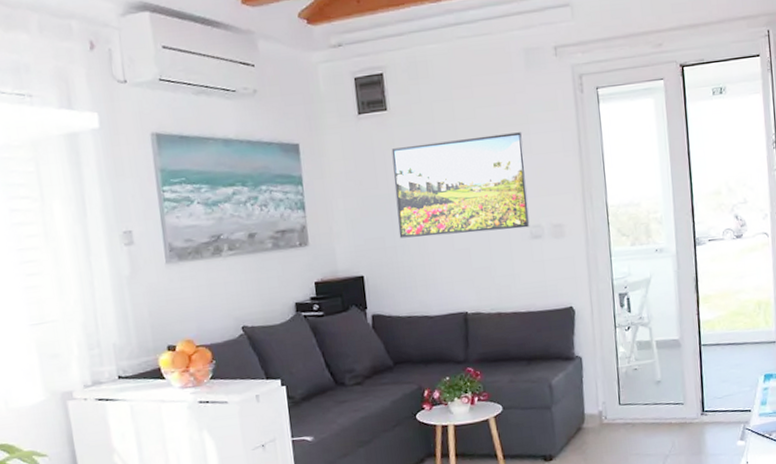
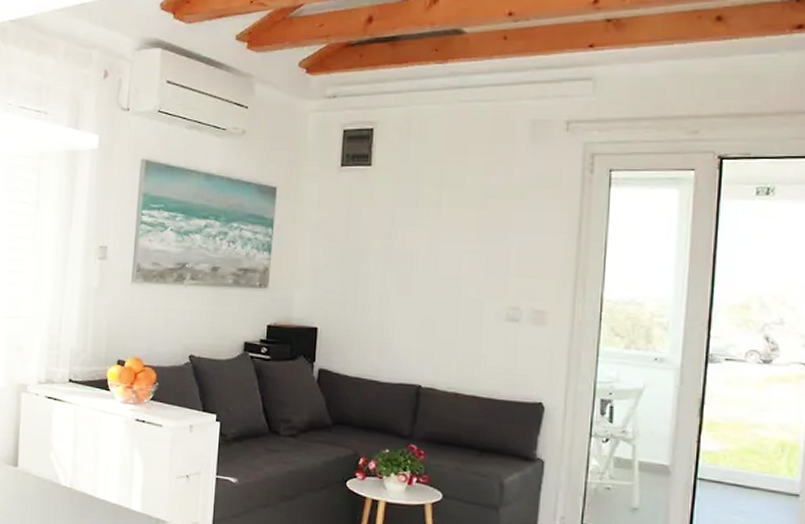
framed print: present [391,132,530,239] -> none [361,204,515,308]

